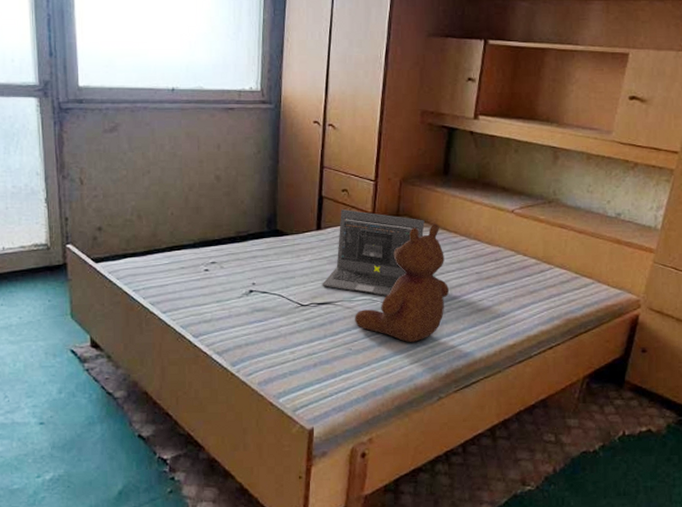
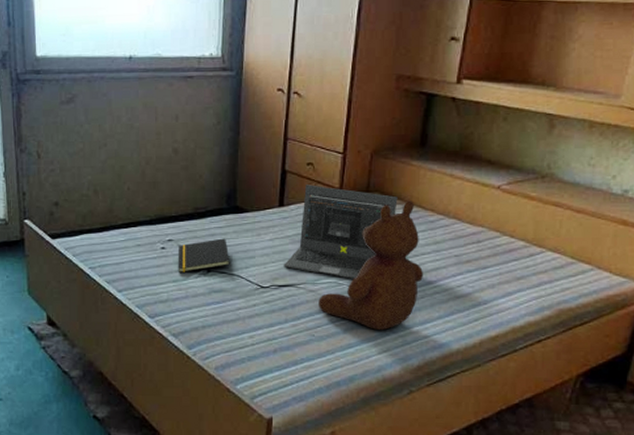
notepad: none [221,260,271,293] -> present [177,238,230,272]

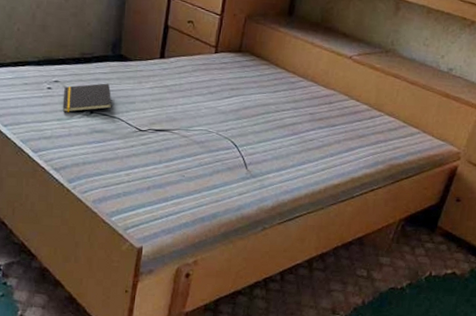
laptop: present [284,184,398,279] -> none [161,40,265,128]
teddy bear: present [319,200,423,330] -> none [190,62,282,174]

